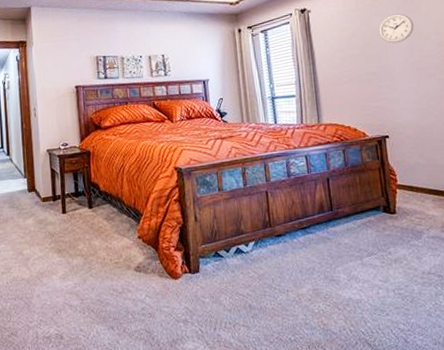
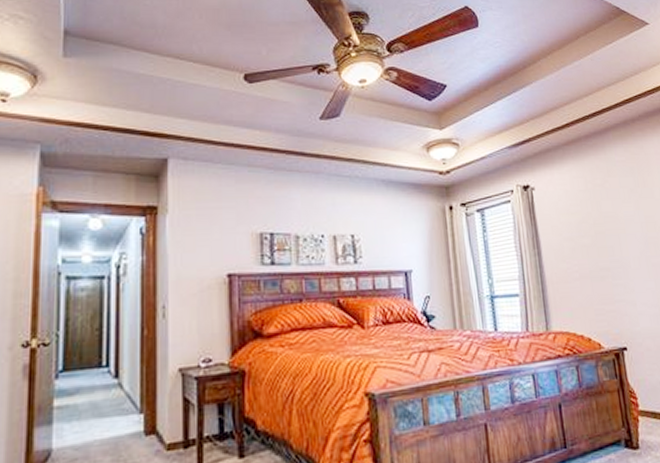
wall clock: present [379,13,414,44] -> none [610,198,648,233]

